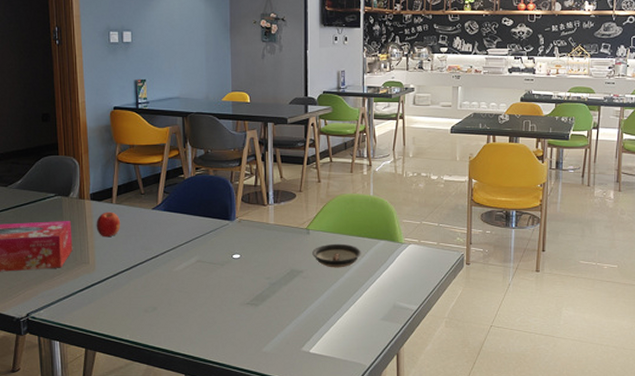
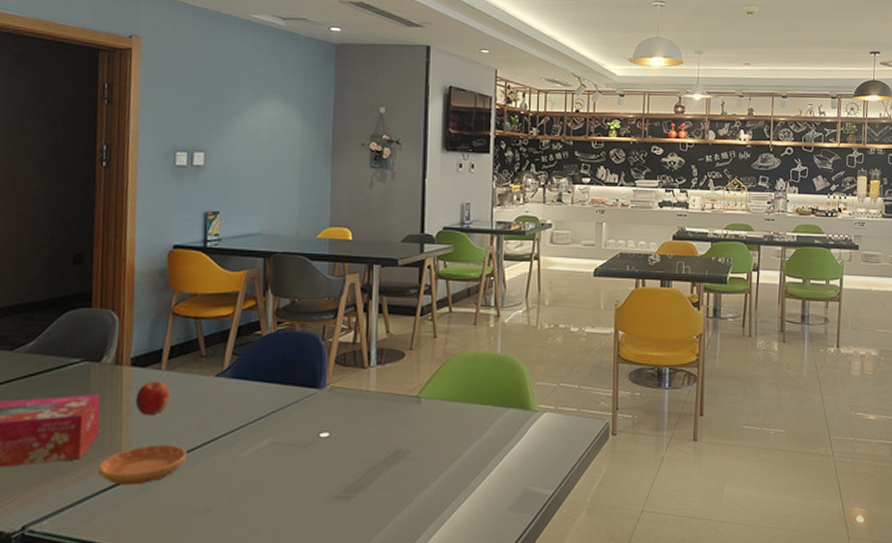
saucer: none [75,259,136,288] -> present [98,444,187,486]
saucer: present [312,243,361,268] -> none [423,414,485,446]

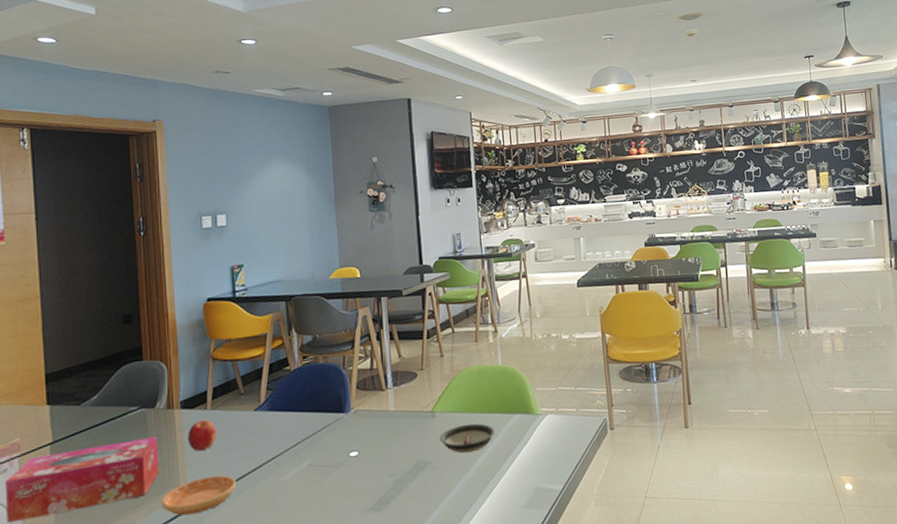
saucer: none [423,414,485,446] -> present [440,423,495,454]

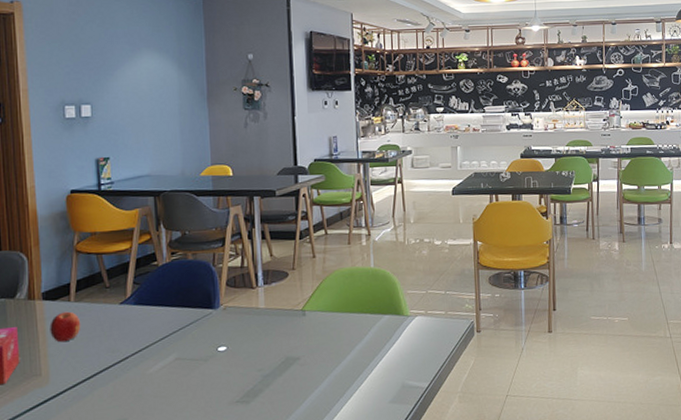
saucer: present [162,475,237,516] -> none [22,366,101,405]
saucer: present [440,423,495,454] -> none [309,322,364,351]

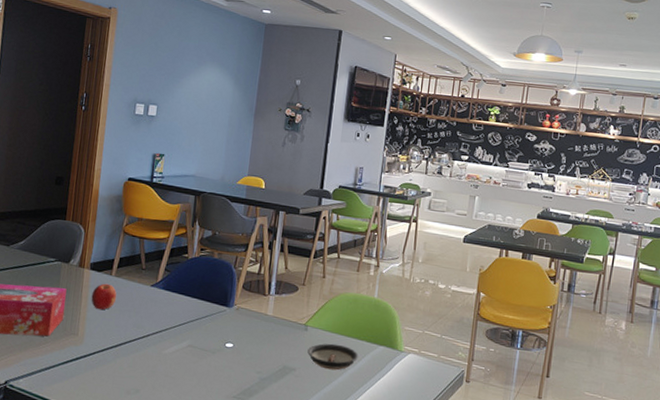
saucer: none [309,322,364,351] -> present [307,343,358,371]

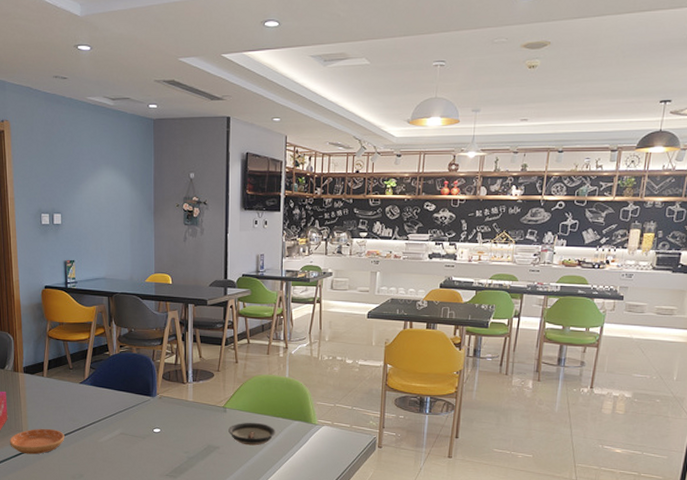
saucer: none [61,333,126,363] -> present [10,428,65,455]
fruit: present [91,283,117,310] -> none [29,384,51,408]

